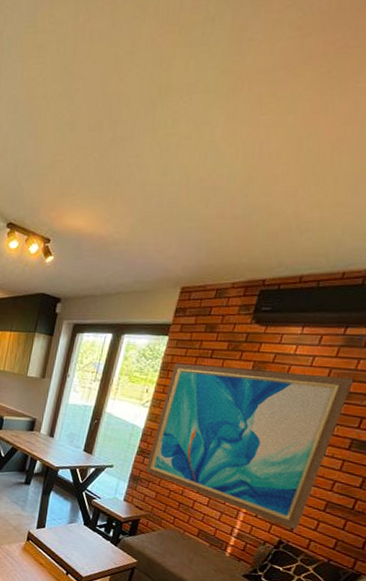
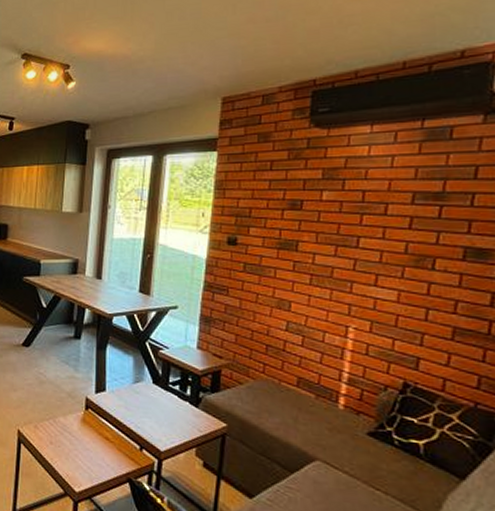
wall art: present [144,363,354,530] -> none [216,176,448,368]

